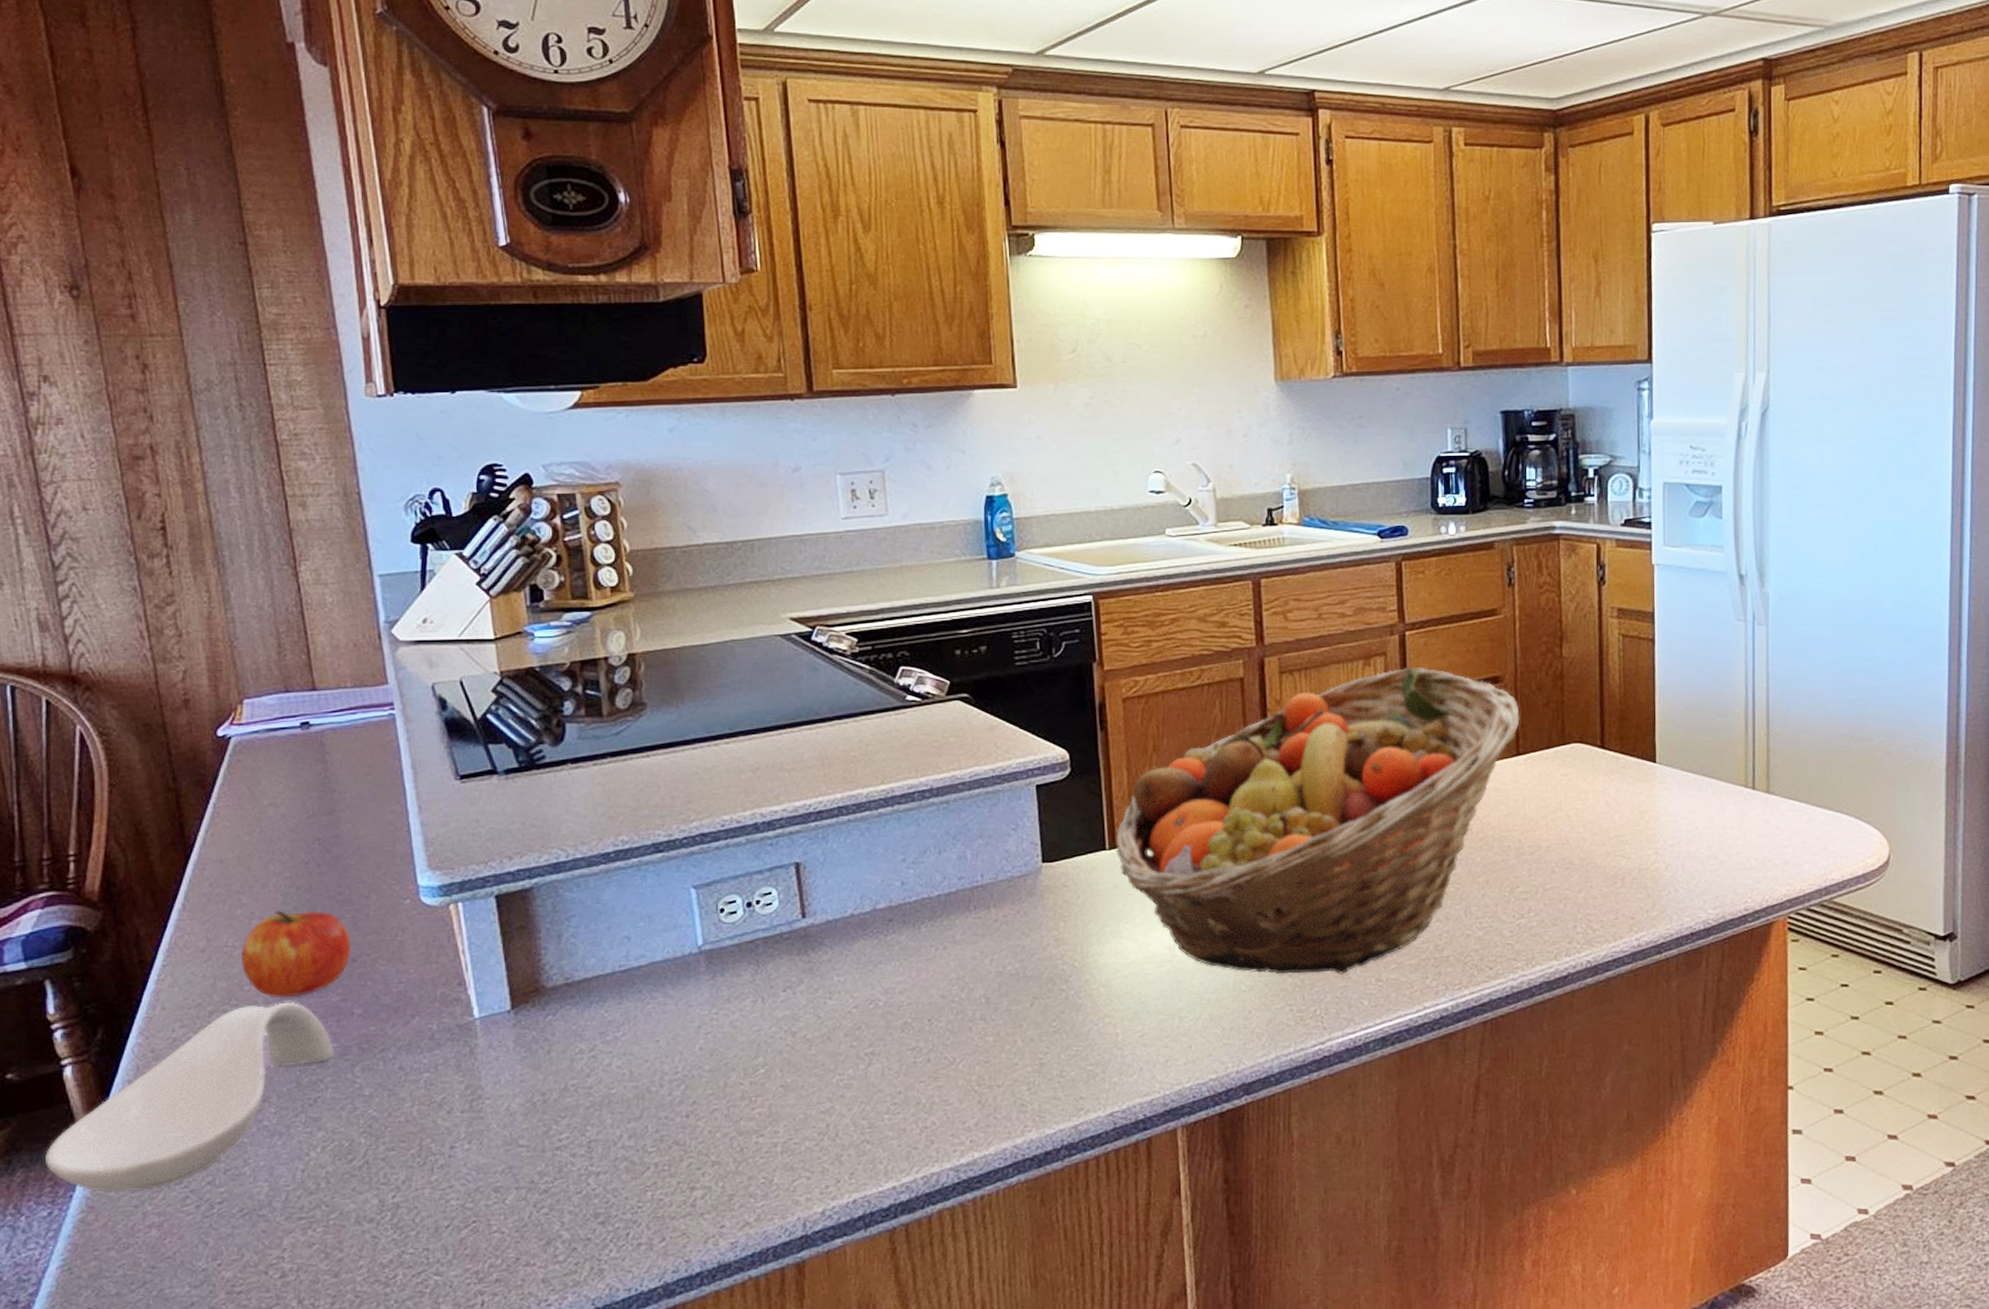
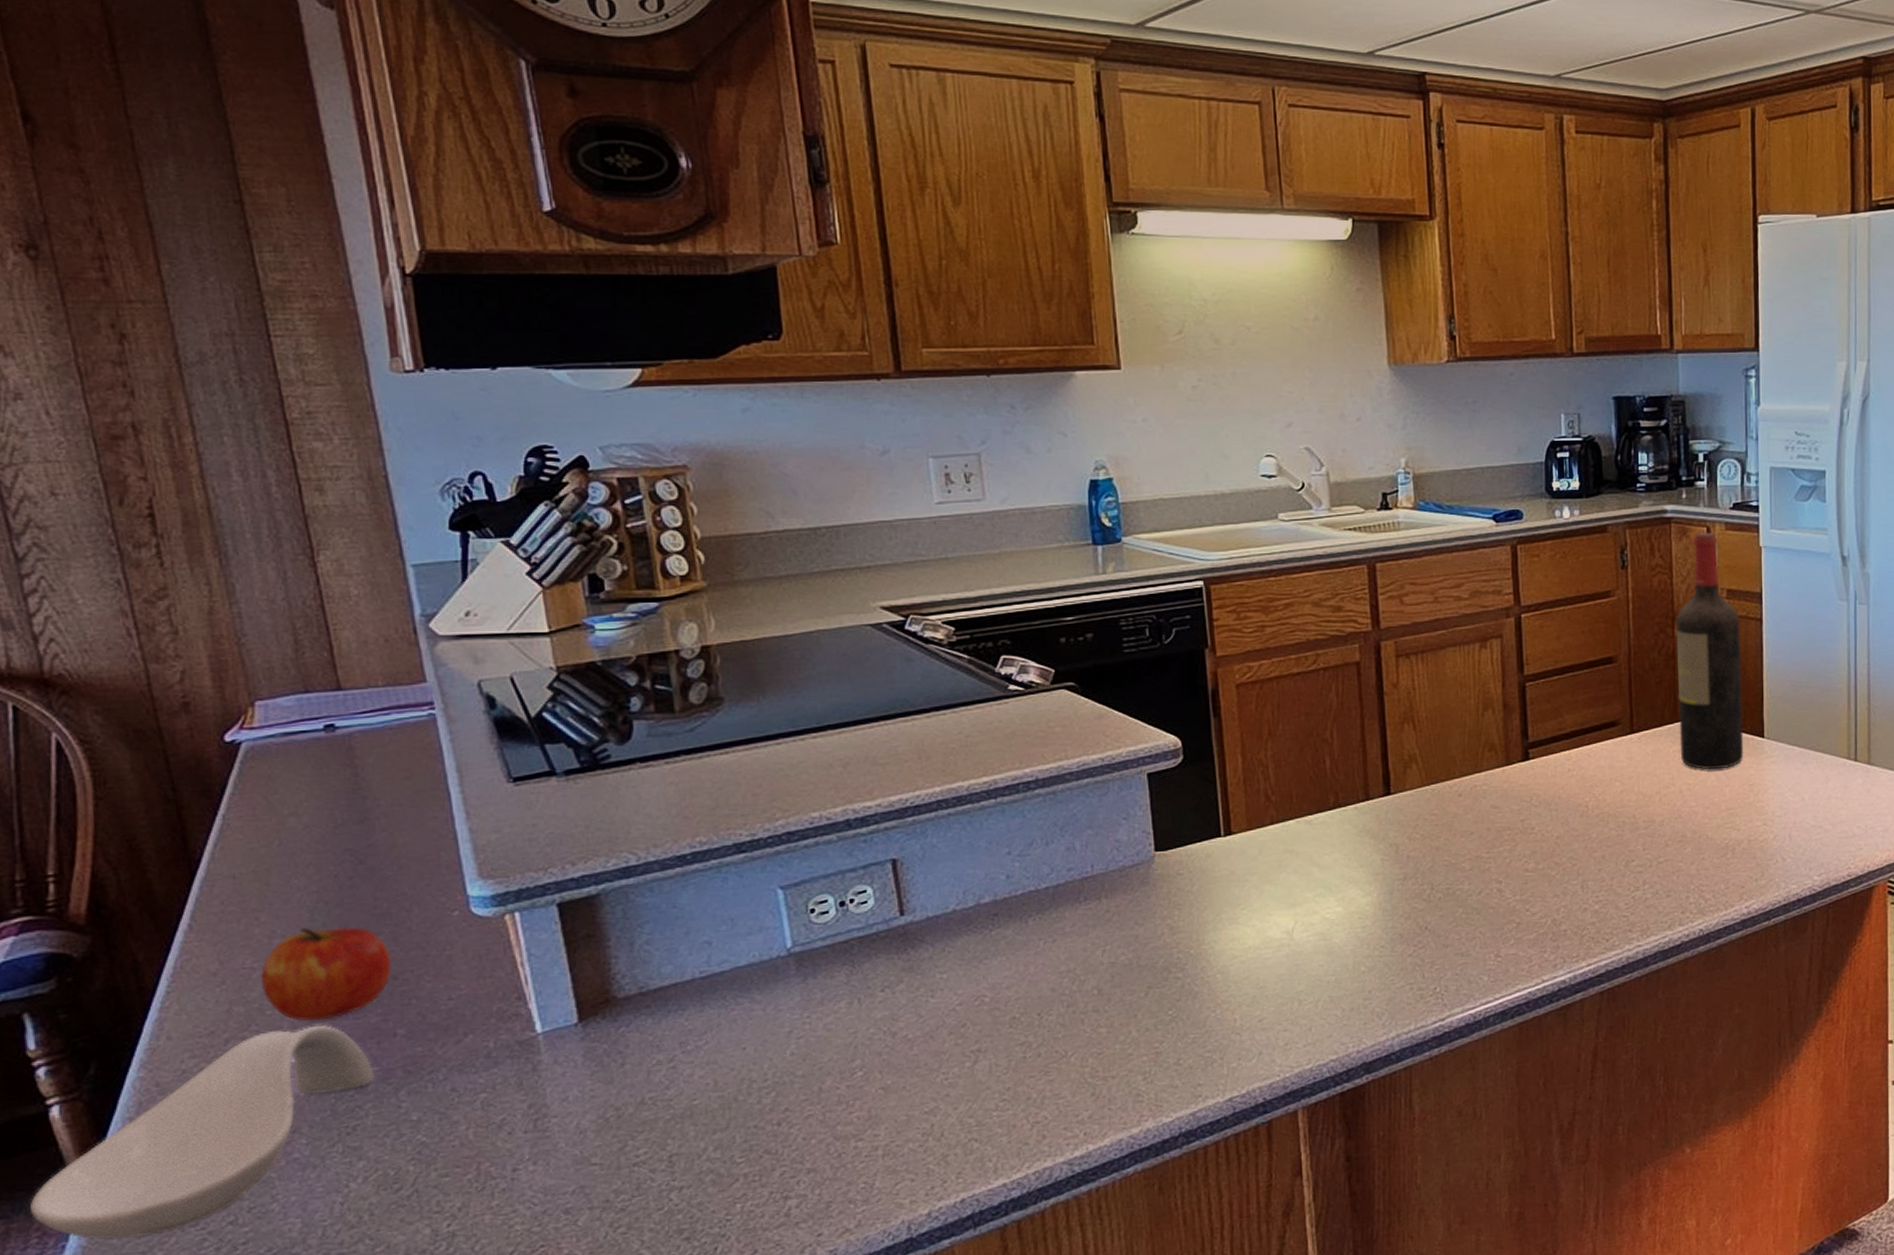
fruit basket: present [1116,667,1520,974] -> none [1231,649,1634,954]
wine bottle: none [1564,549,1635,795] -> present [1676,532,1744,770]

